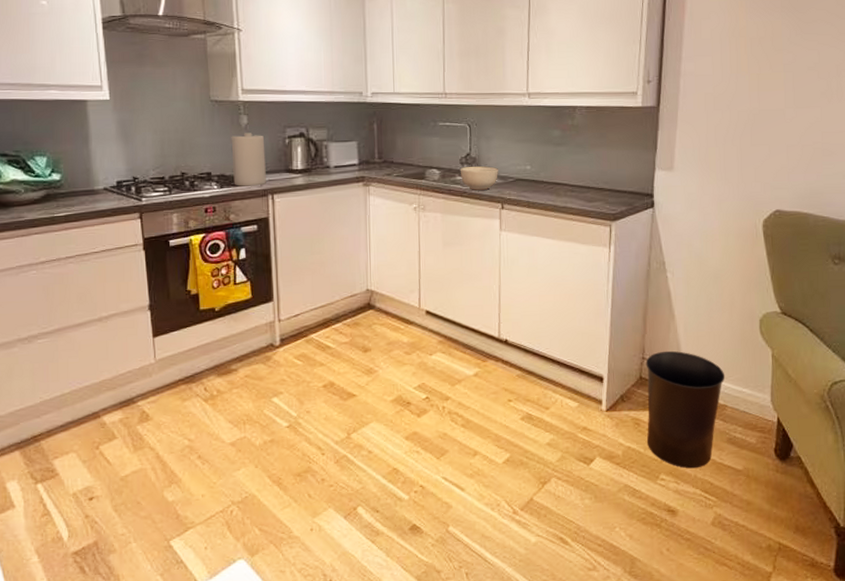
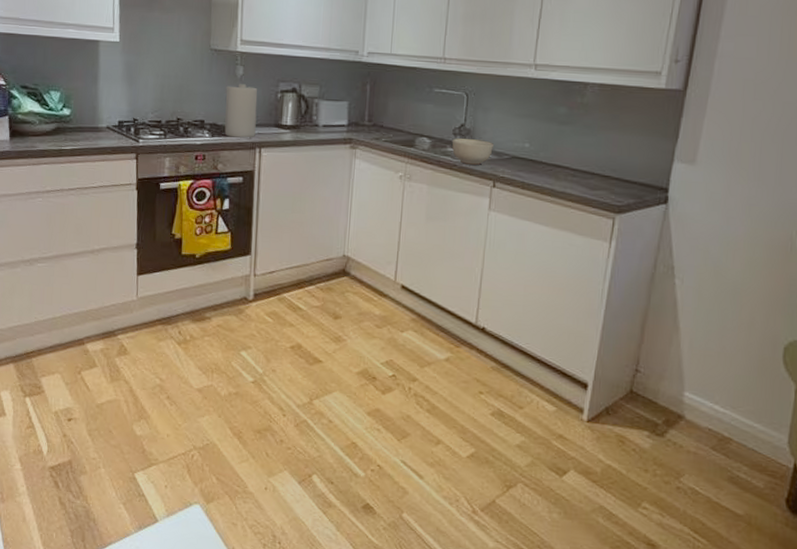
waste bin: present [646,350,725,468] -> none [631,366,734,503]

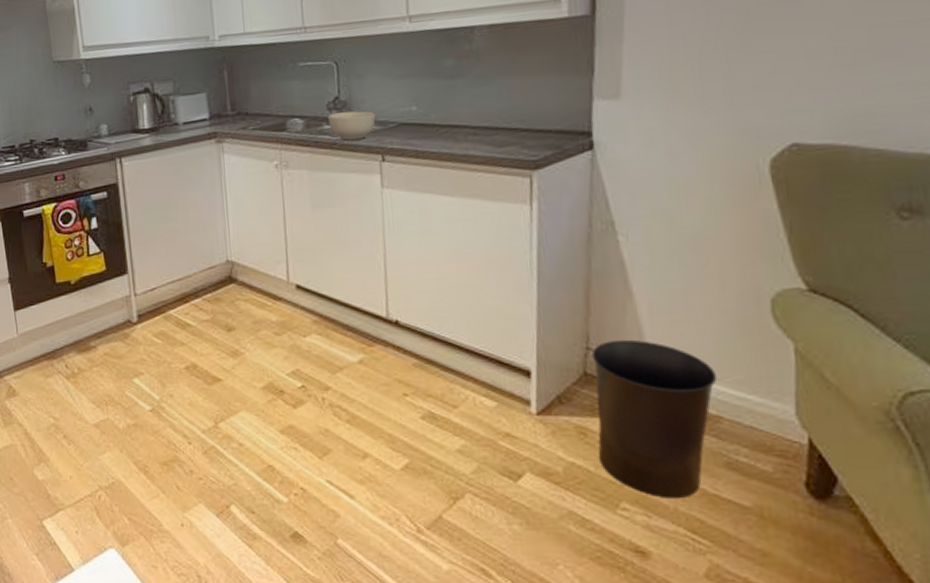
paper towel holder: present [224,84,258,139] -> none [75,92,113,152]
waste bin: none [631,366,734,503] -> present [591,339,718,498]

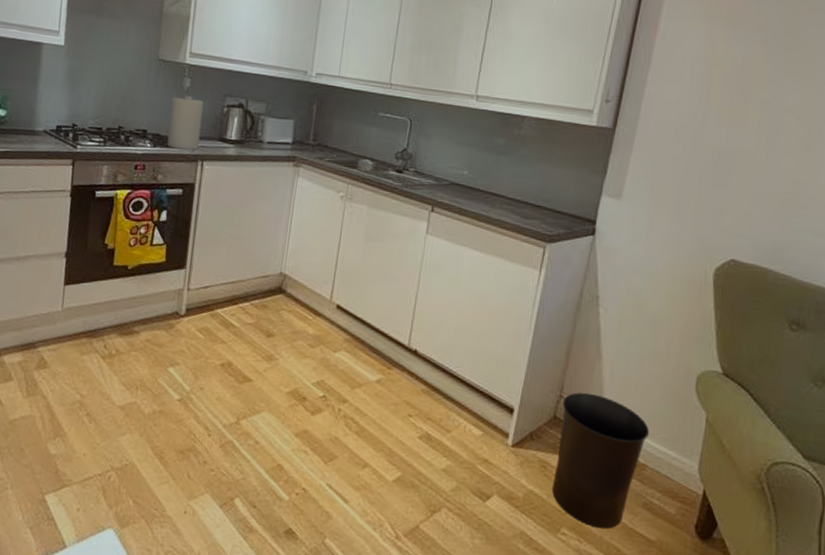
paper towel holder: none [75,92,113,152] -> present [167,96,204,151]
bowl: present [327,110,377,141] -> none [393,162,435,189]

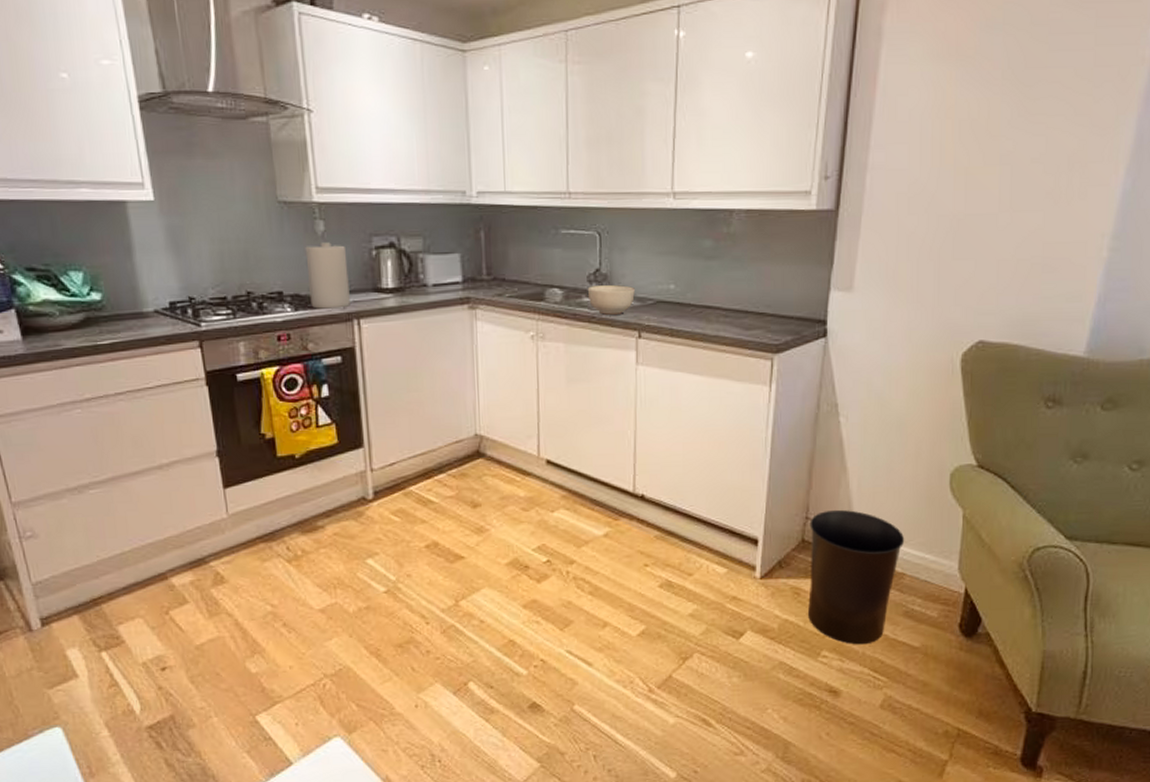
bowl: none [393,162,435,189] -> present [587,284,636,315]

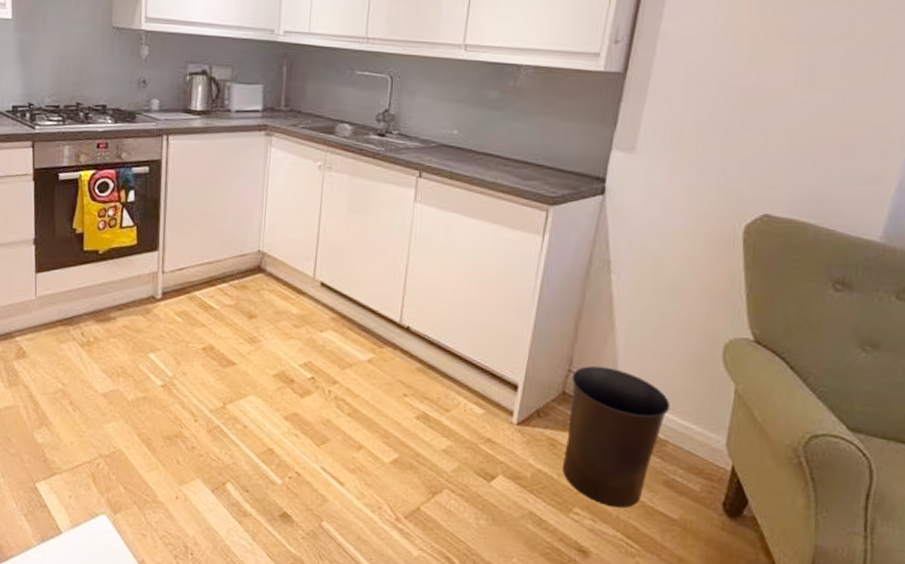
paper towel holder: present [305,242,350,310] -> none [128,65,165,125]
bowl: present [587,284,636,315] -> none [375,124,421,153]

